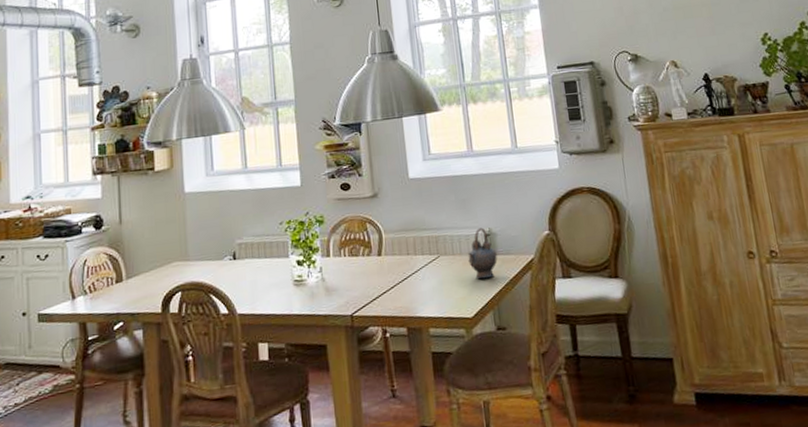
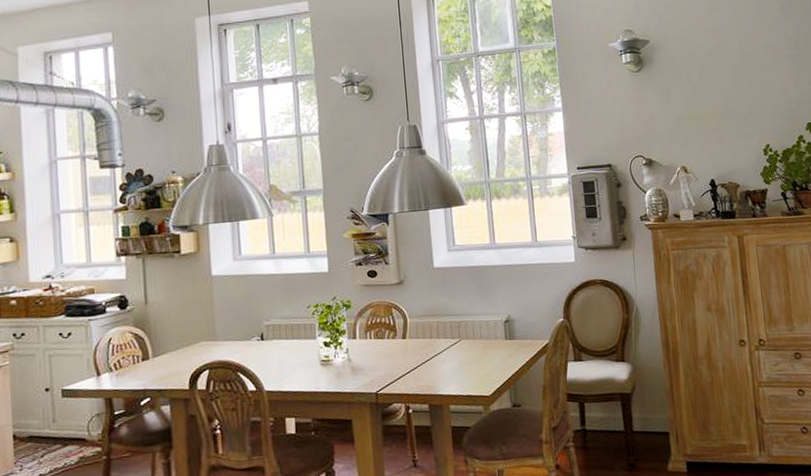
teapot: present [467,227,498,279] -> none [487,314,515,361]

